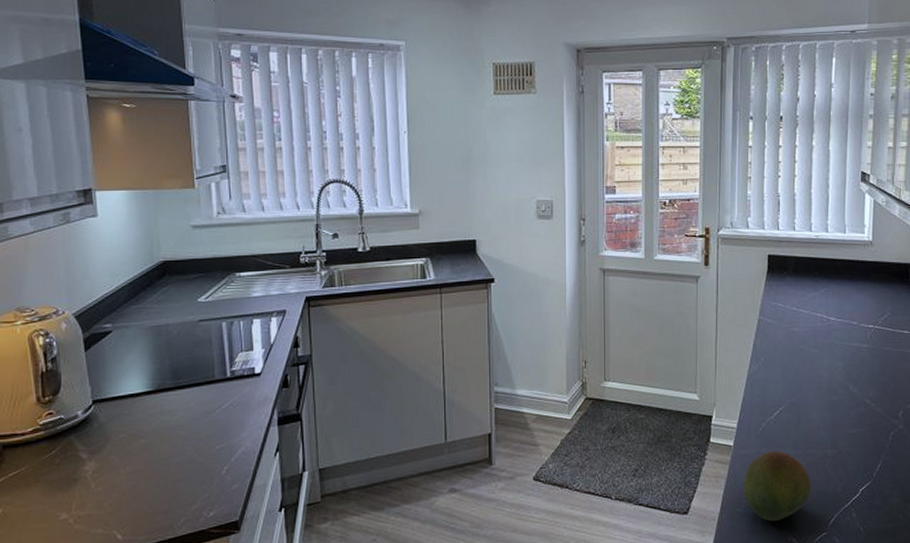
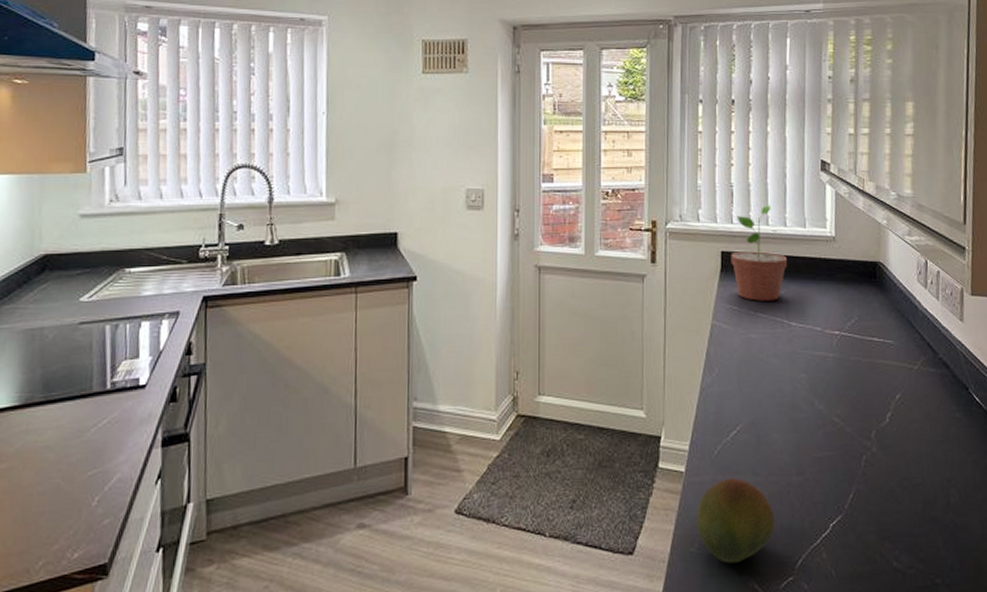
potted plant: none [777,212,827,299] -> present [731,204,787,301]

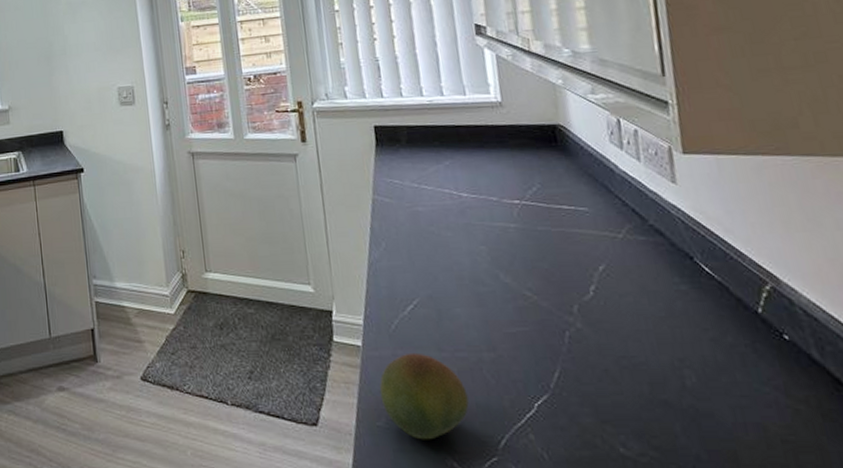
potted plant: present [731,204,787,301] -> none [385,74,449,173]

